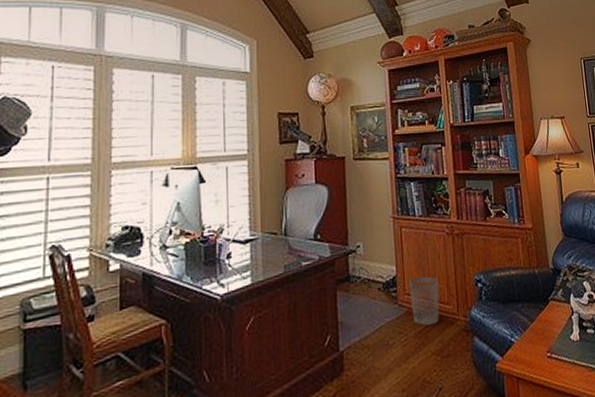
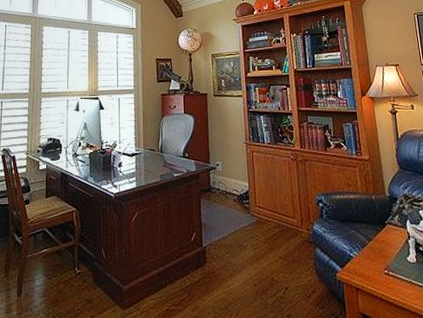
wastebasket: present [408,276,440,326] -> none [259,193,286,235]

